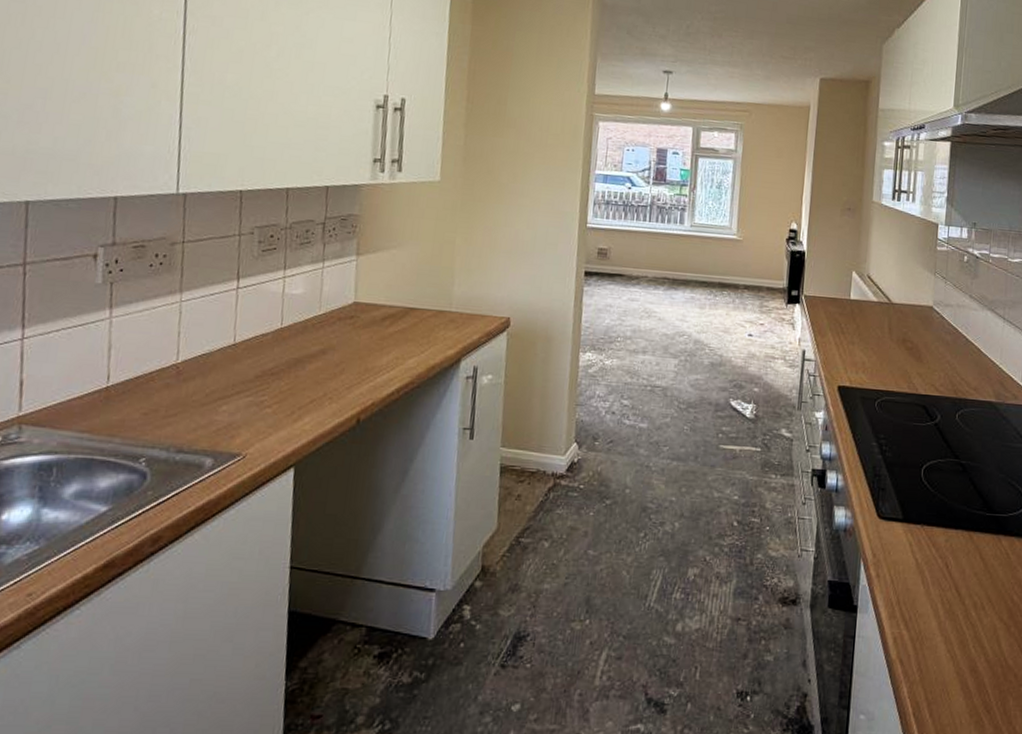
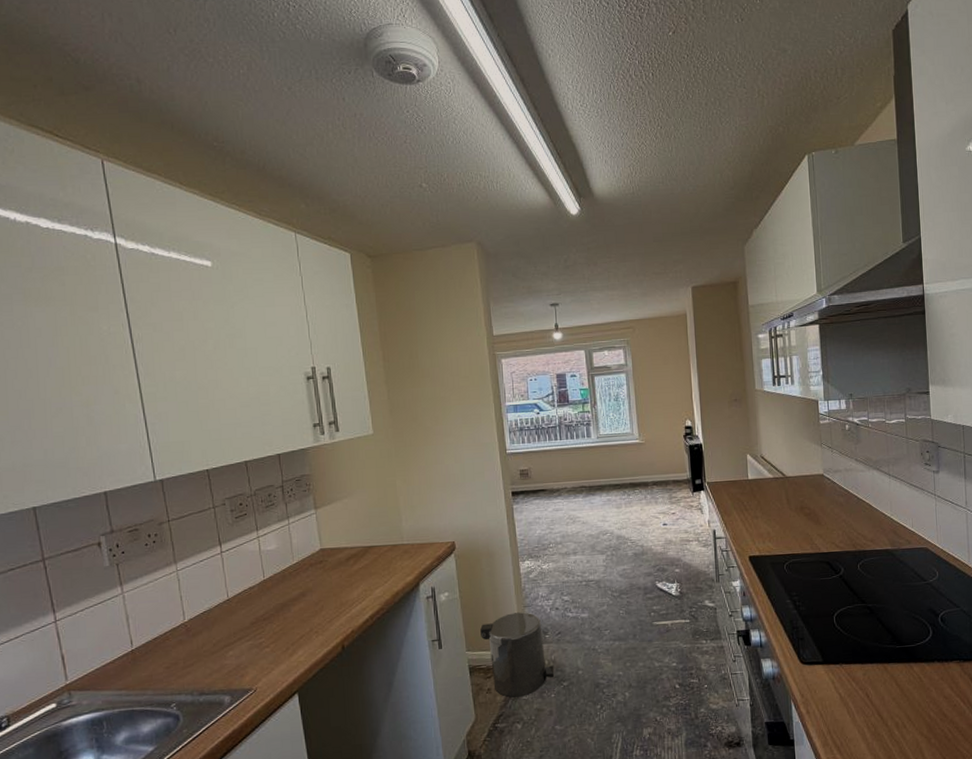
trash can: none [520,410,599,510] -> present [480,612,554,698]

